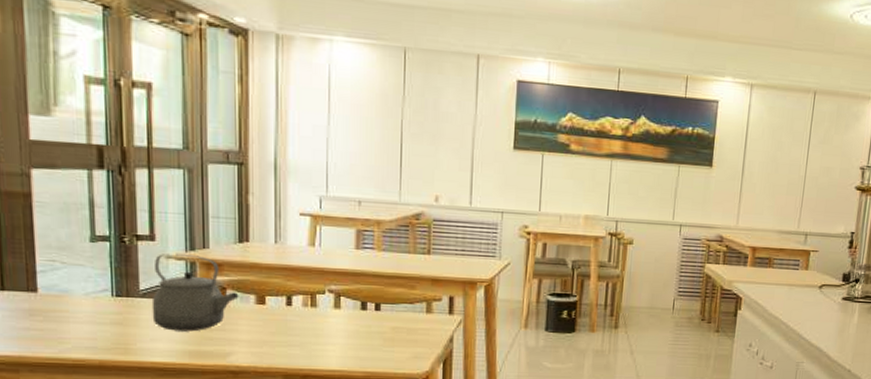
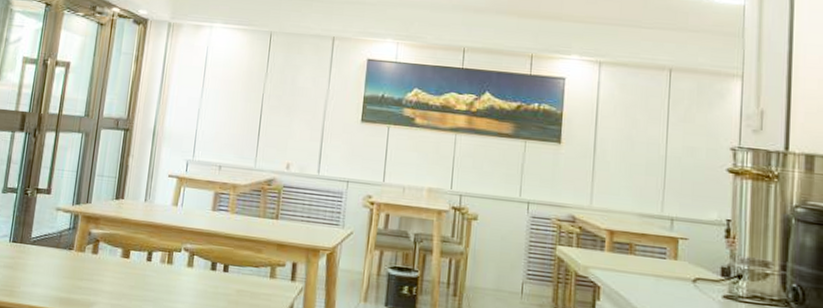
tea kettle: present [151,253,239,332] -> none [36,206,109,280]

